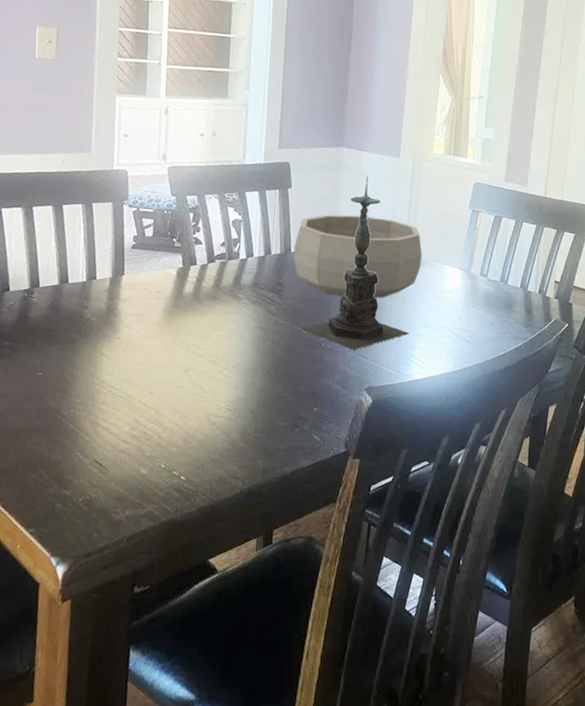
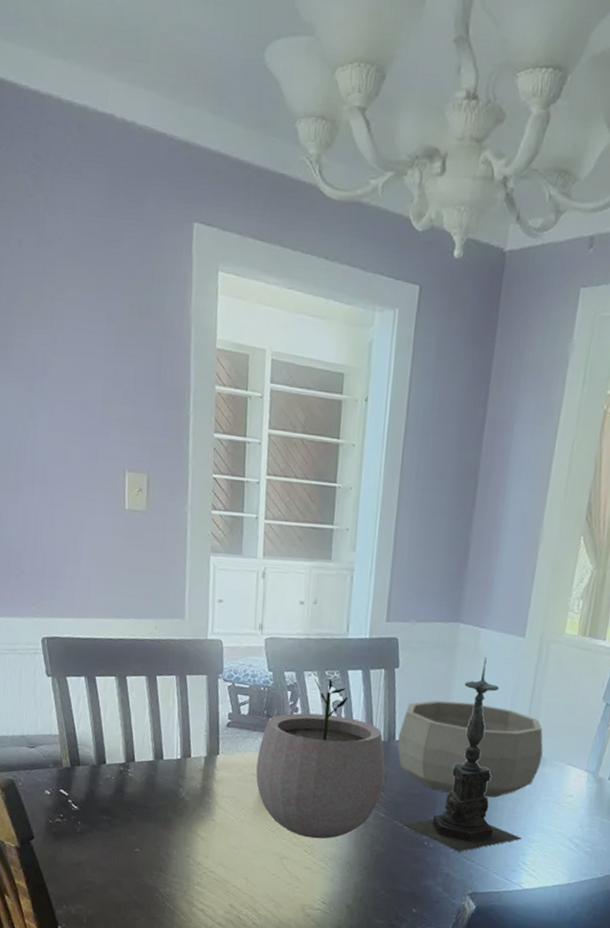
plant pot: none [160,200,284,349] -> present [256,678,386,839]

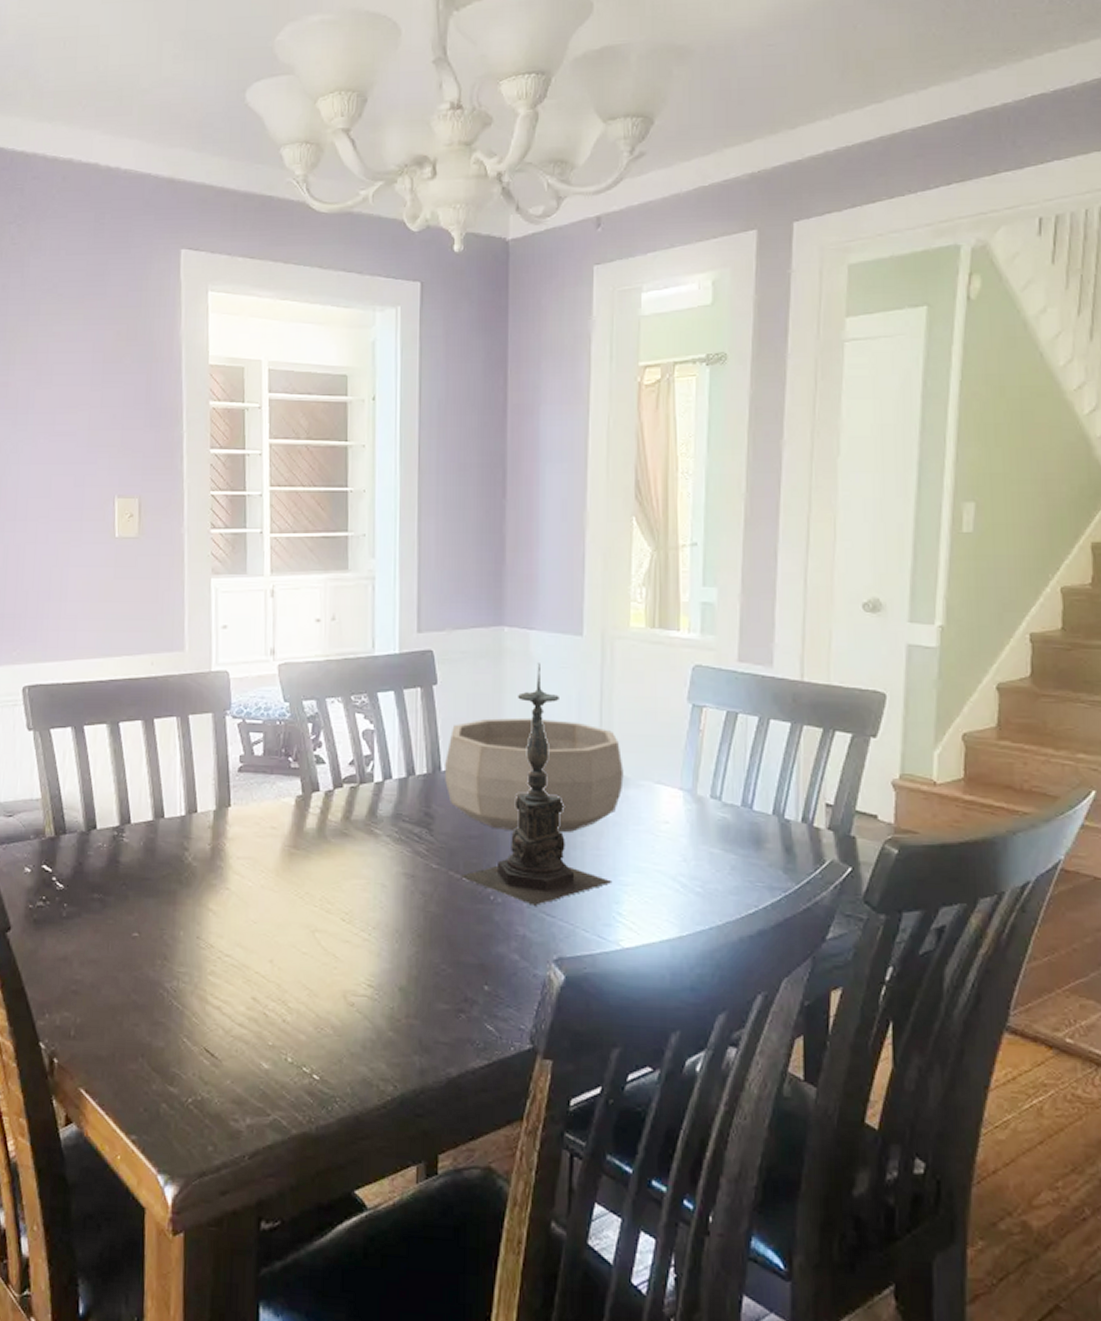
plant pot: present [256,678,386,839] -> none [276,704,434,903]

